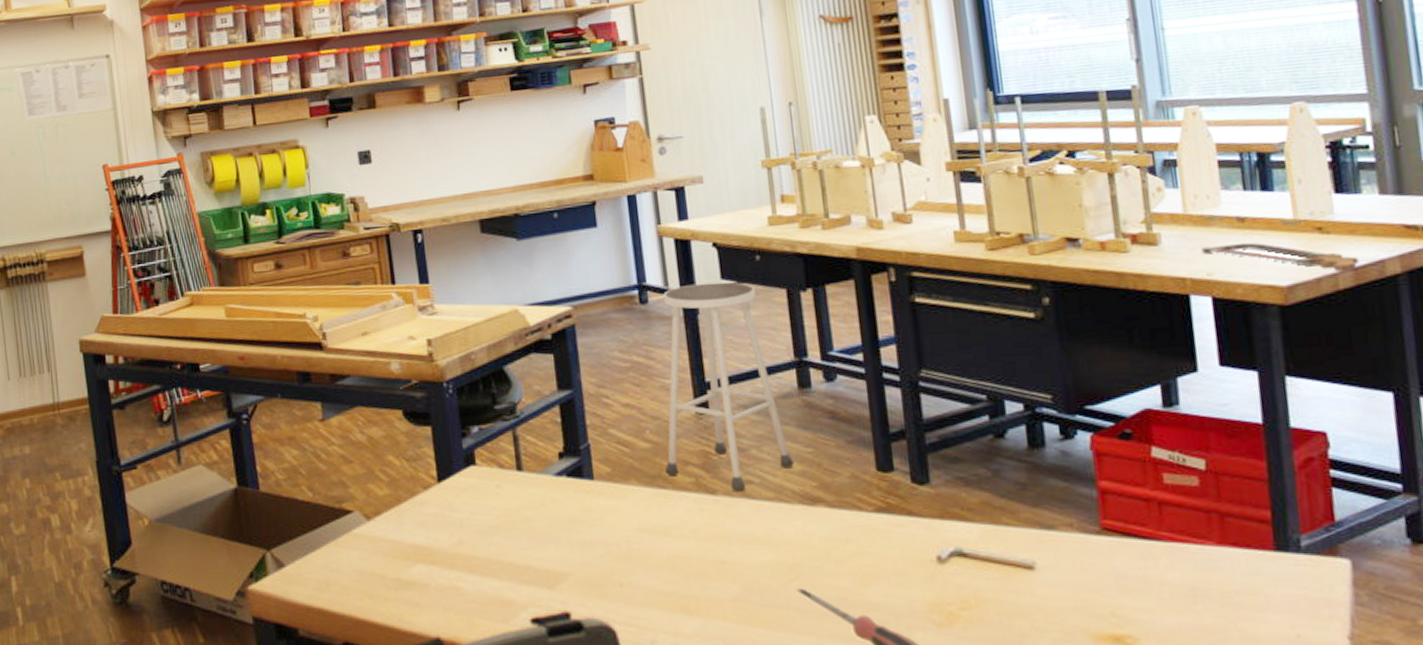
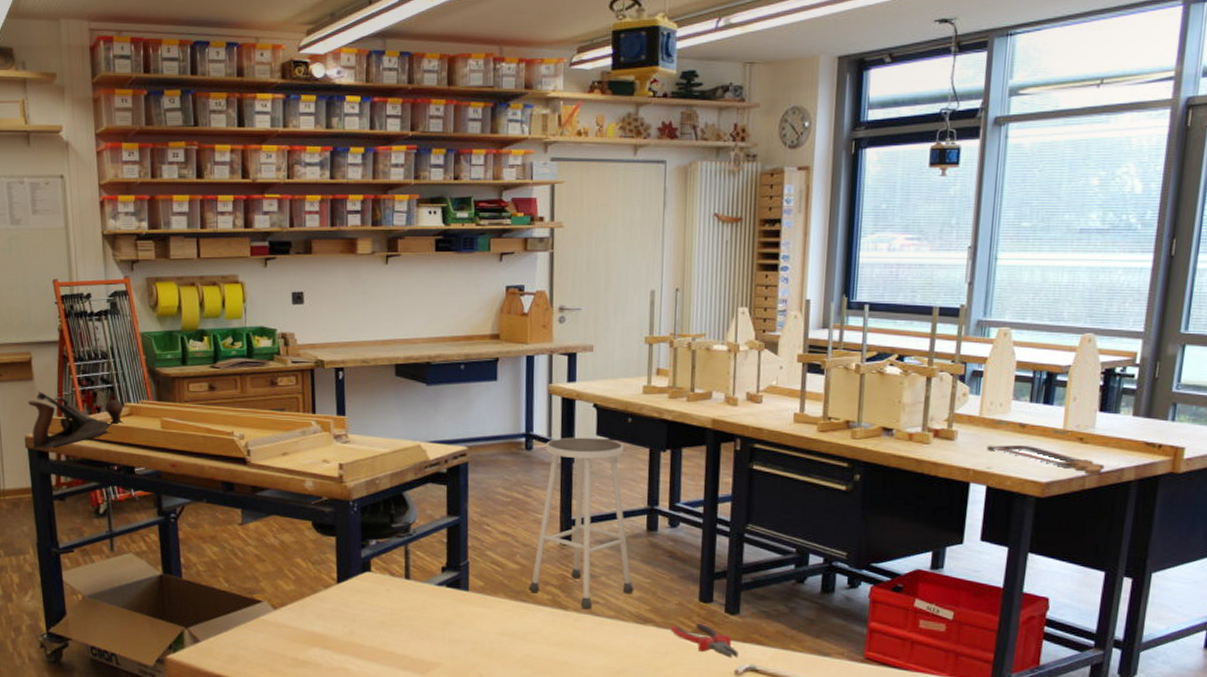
hand plane: none [80,287,185,353] -> present [27,391,124,449]
pliers: none [846,498,938,542] -> present [670,622,738,659]

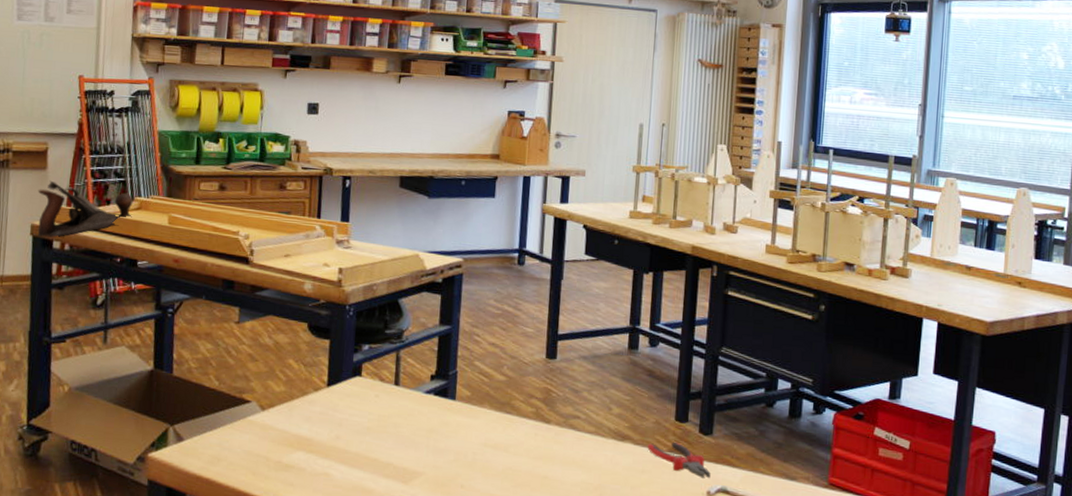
stool: present [527,437,634,610] -> none [512,255,614,424]
saw: present [986,444,1105,475] -> none [937,284,1041,318]

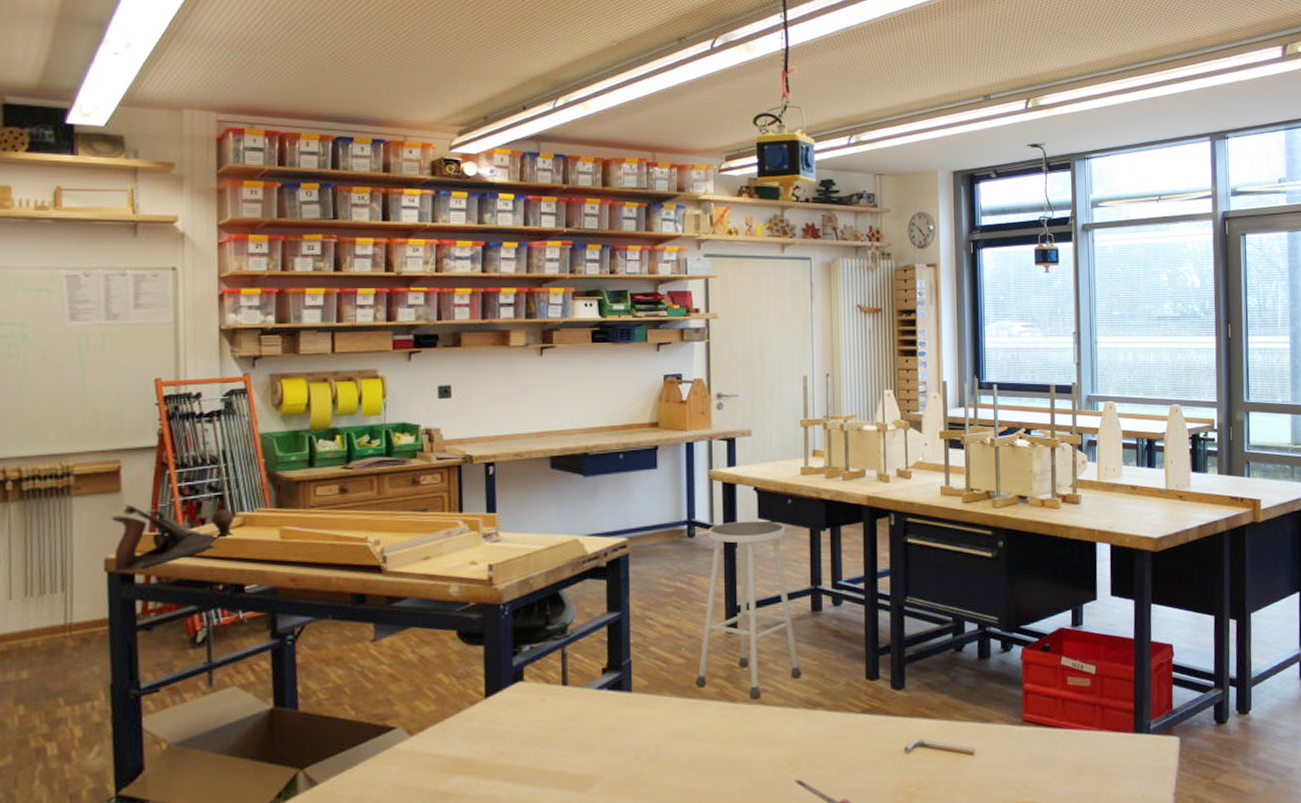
stool: none [512,255,614,424] -> present [694,520,802,700]
pliers: present [647,441,711,480] -> none [840,701,907,736]

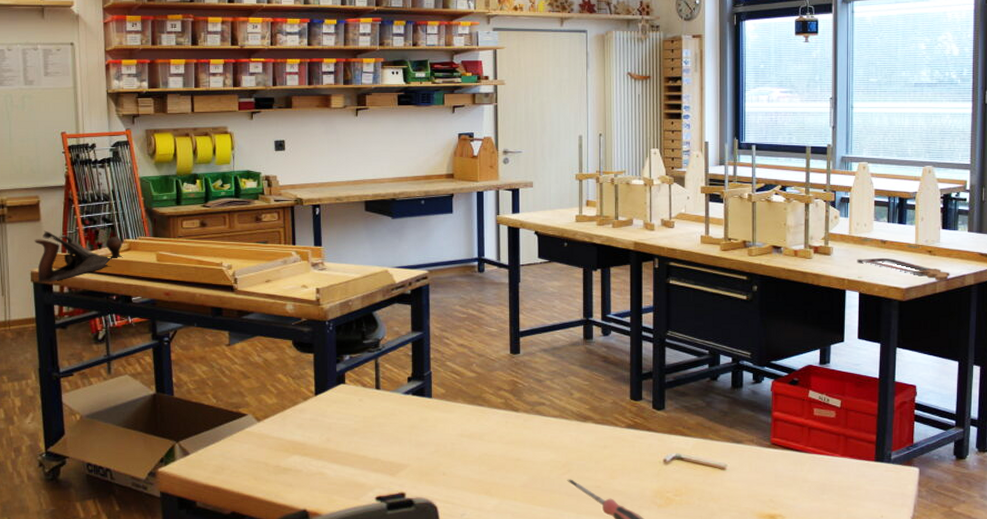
stool: present [694,520,802,700] -> none [483,260,575,411]
saw: none [1107,504,1202,529] -> present [857,257,950,281]

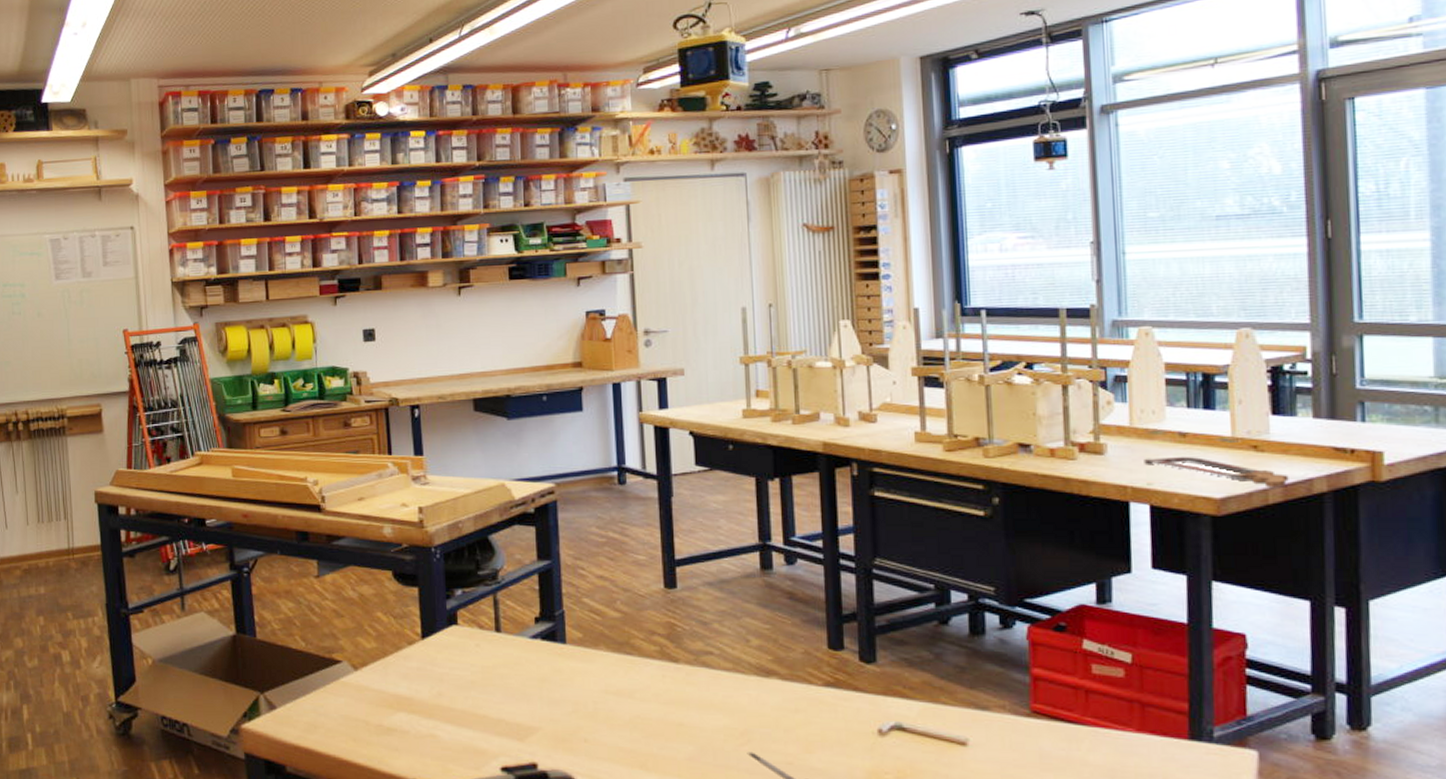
hand plane: present [34,230,123,282] -> none [97,443,194,503]

